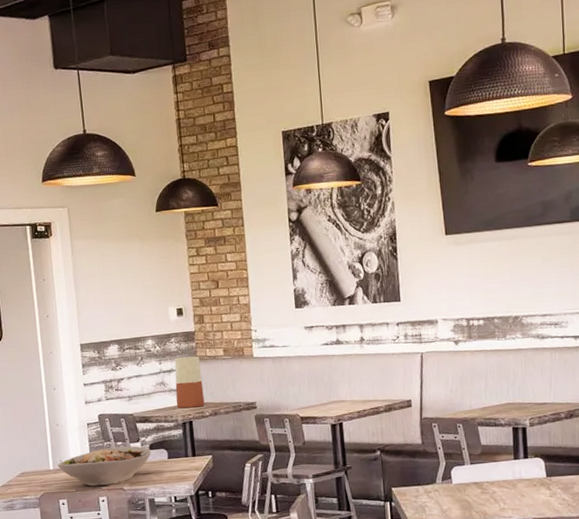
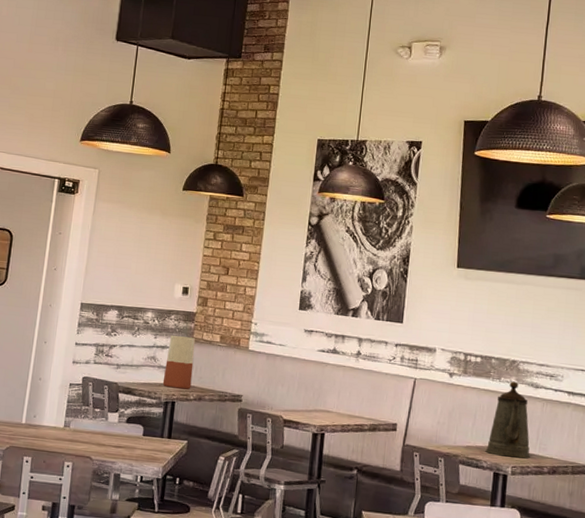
salad: present [57,446,152,486] -> none [30,412,128,452]
coffee pot: none [501,336,546,411] -> present [485,381,530,459]

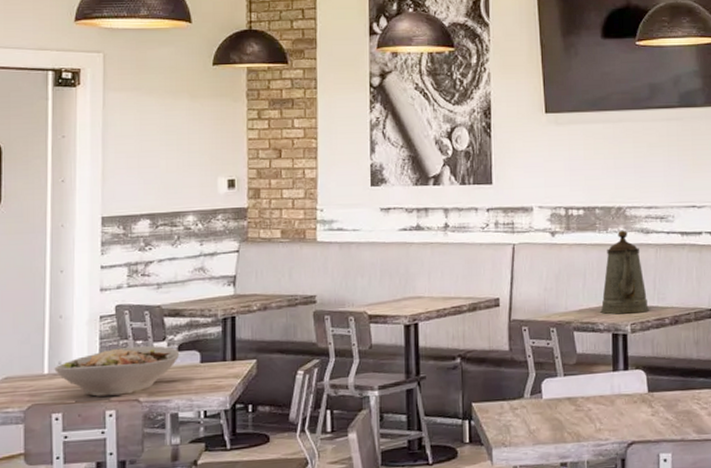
salad: none [30,412,128,452] -> present [54,345,180,397]
vase: present [162,335,196,390] -> none [217,238,253,301]

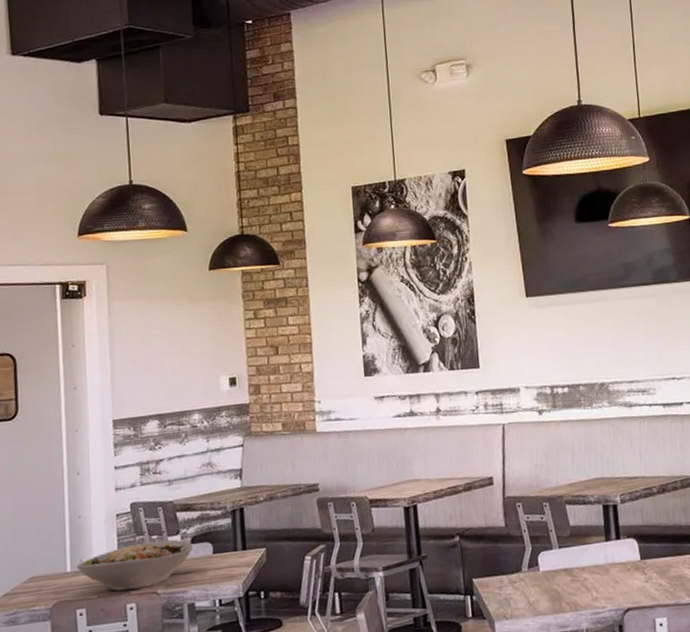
coffee pot: present [600,230,649,315] -> none [590,405,637,487]

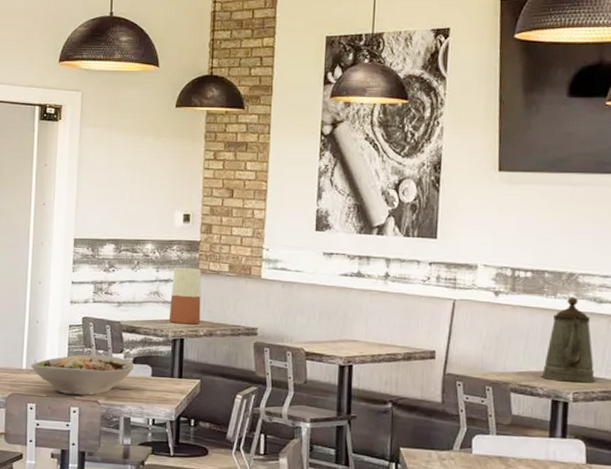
vase: none [224,432,259,494] -> present [169,268,202,325]
coffee pot: none [590,405,637,487] -> present [541,297,595,384]

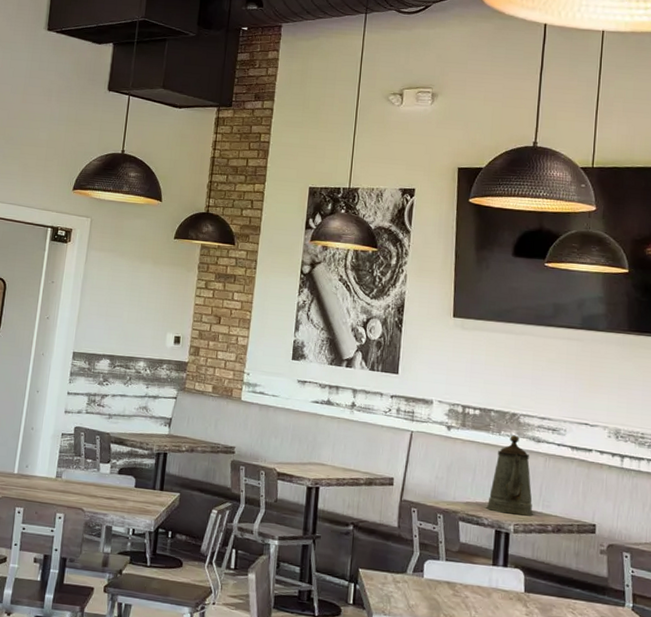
salad: present [31,354,135,396] -> none [22,462,120,503]
vase: present [169,268,202,325] -> none [154,385,188,441]

